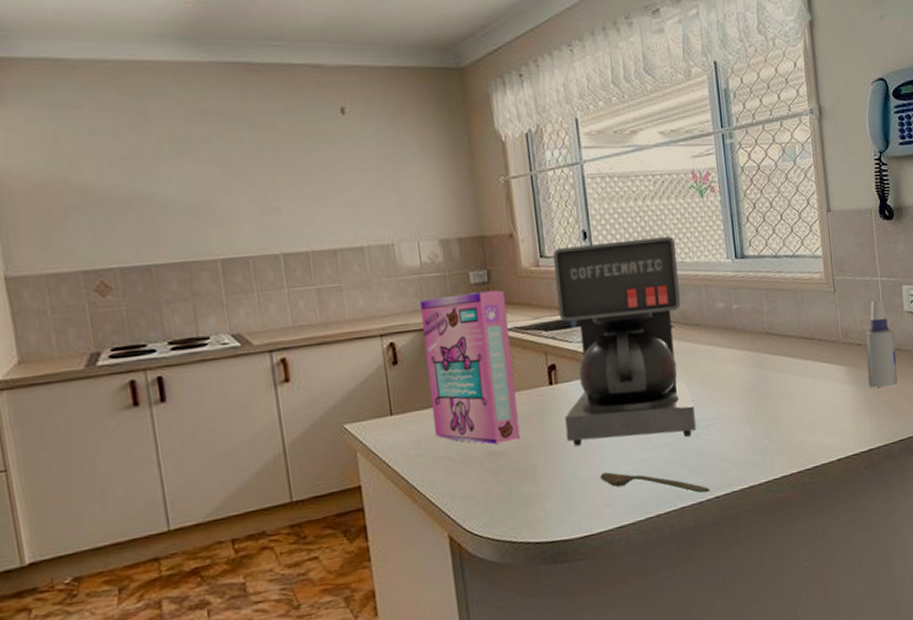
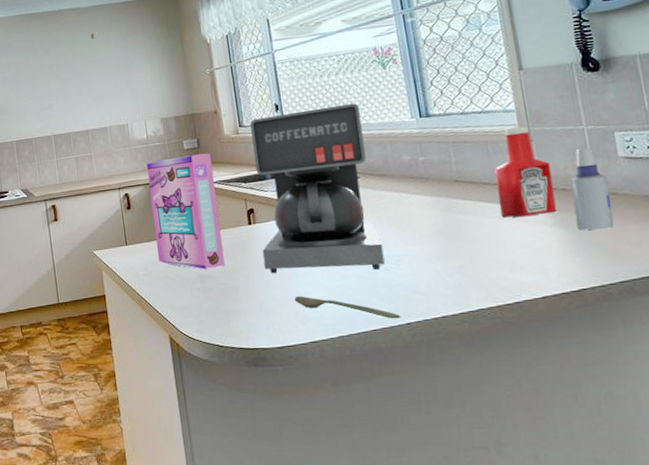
ketchup bottle: none [802,275,853,375] -> present [495,126,557,218]

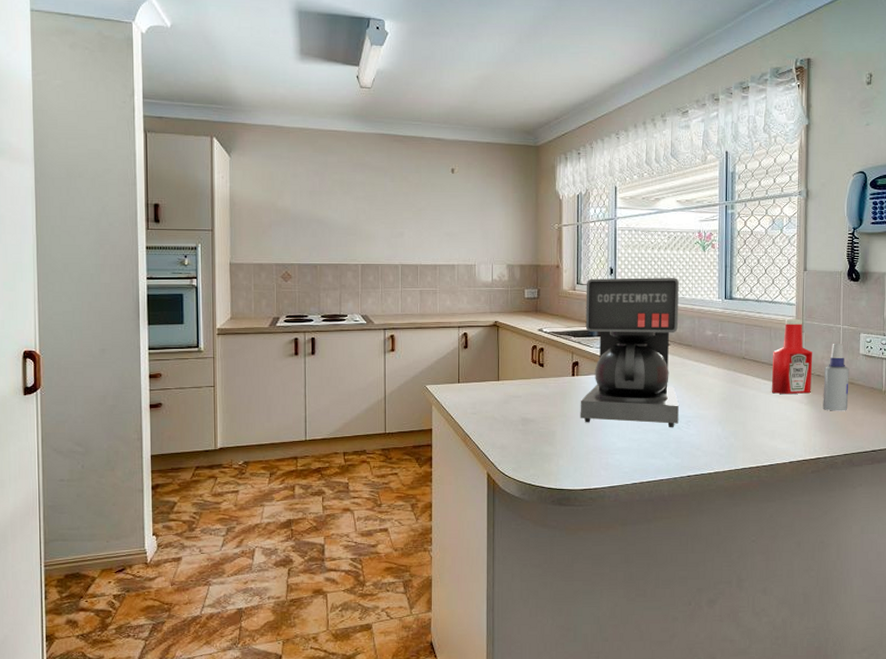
cereal box: present [146,153,225,269] -> none [487,304,548,413]
spoon: present [294,296,401,319] -> none [601,445,684,471]

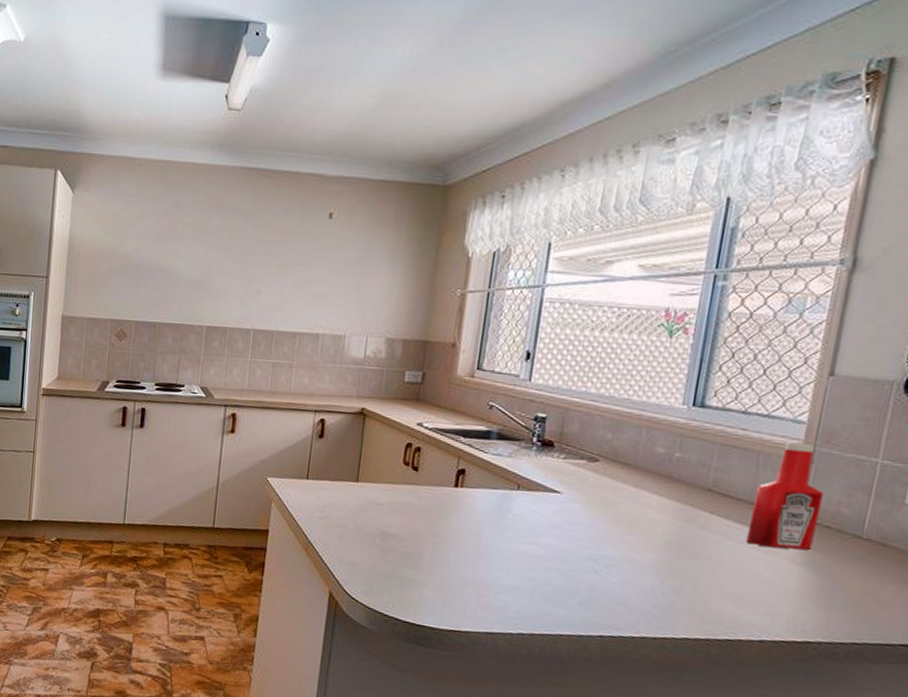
coffee maker: present [580,277,680,428] -> none [458,363,626,571]
spray bottle: present [822,343,849,411] -> none [827,483,883,583]

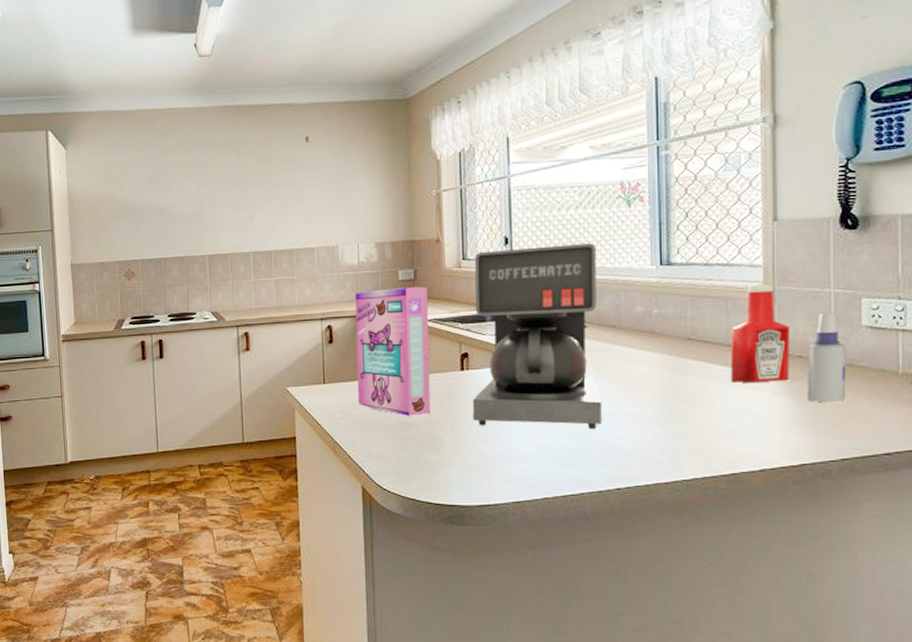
cereal box: none [339,388,434,528] -> present [355,286,430,416]
coffee maker: none [458,363,626,571] -> present [472,243,602,430]
spray bottle: none [827,483,883,583] -> present [807,312,846,403]

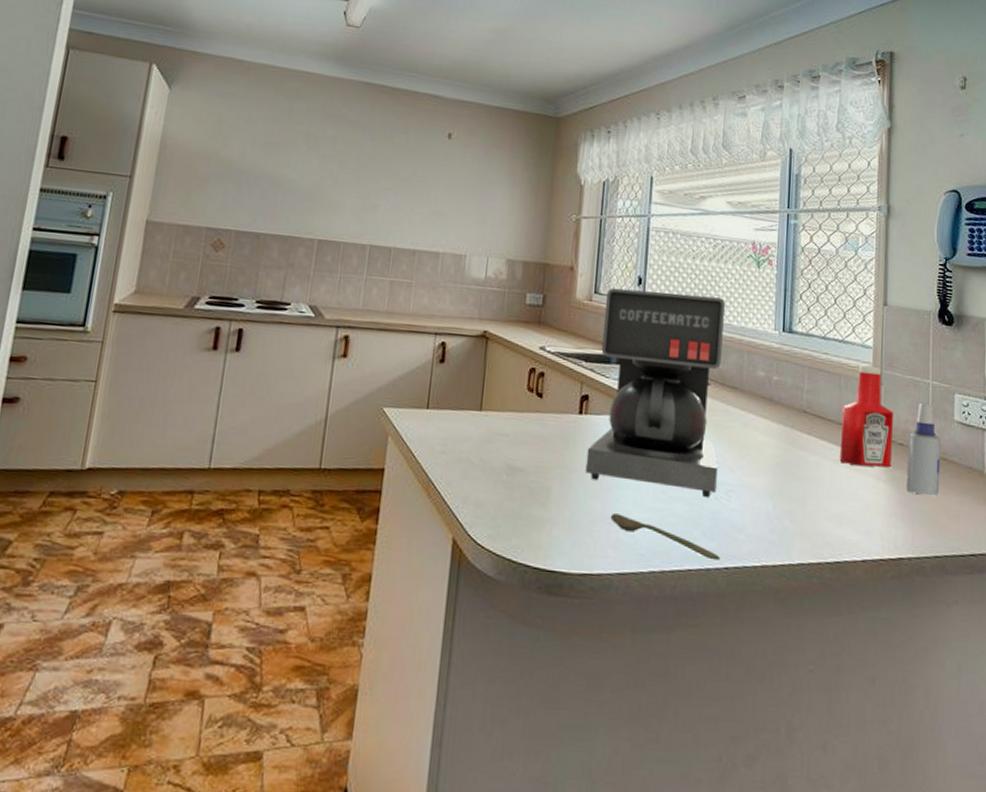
cereal box: present [355,286,430,416] -> none [462,309,555,460]
spoon: none [500,452,612,483] -> present [610,513,721,561]

